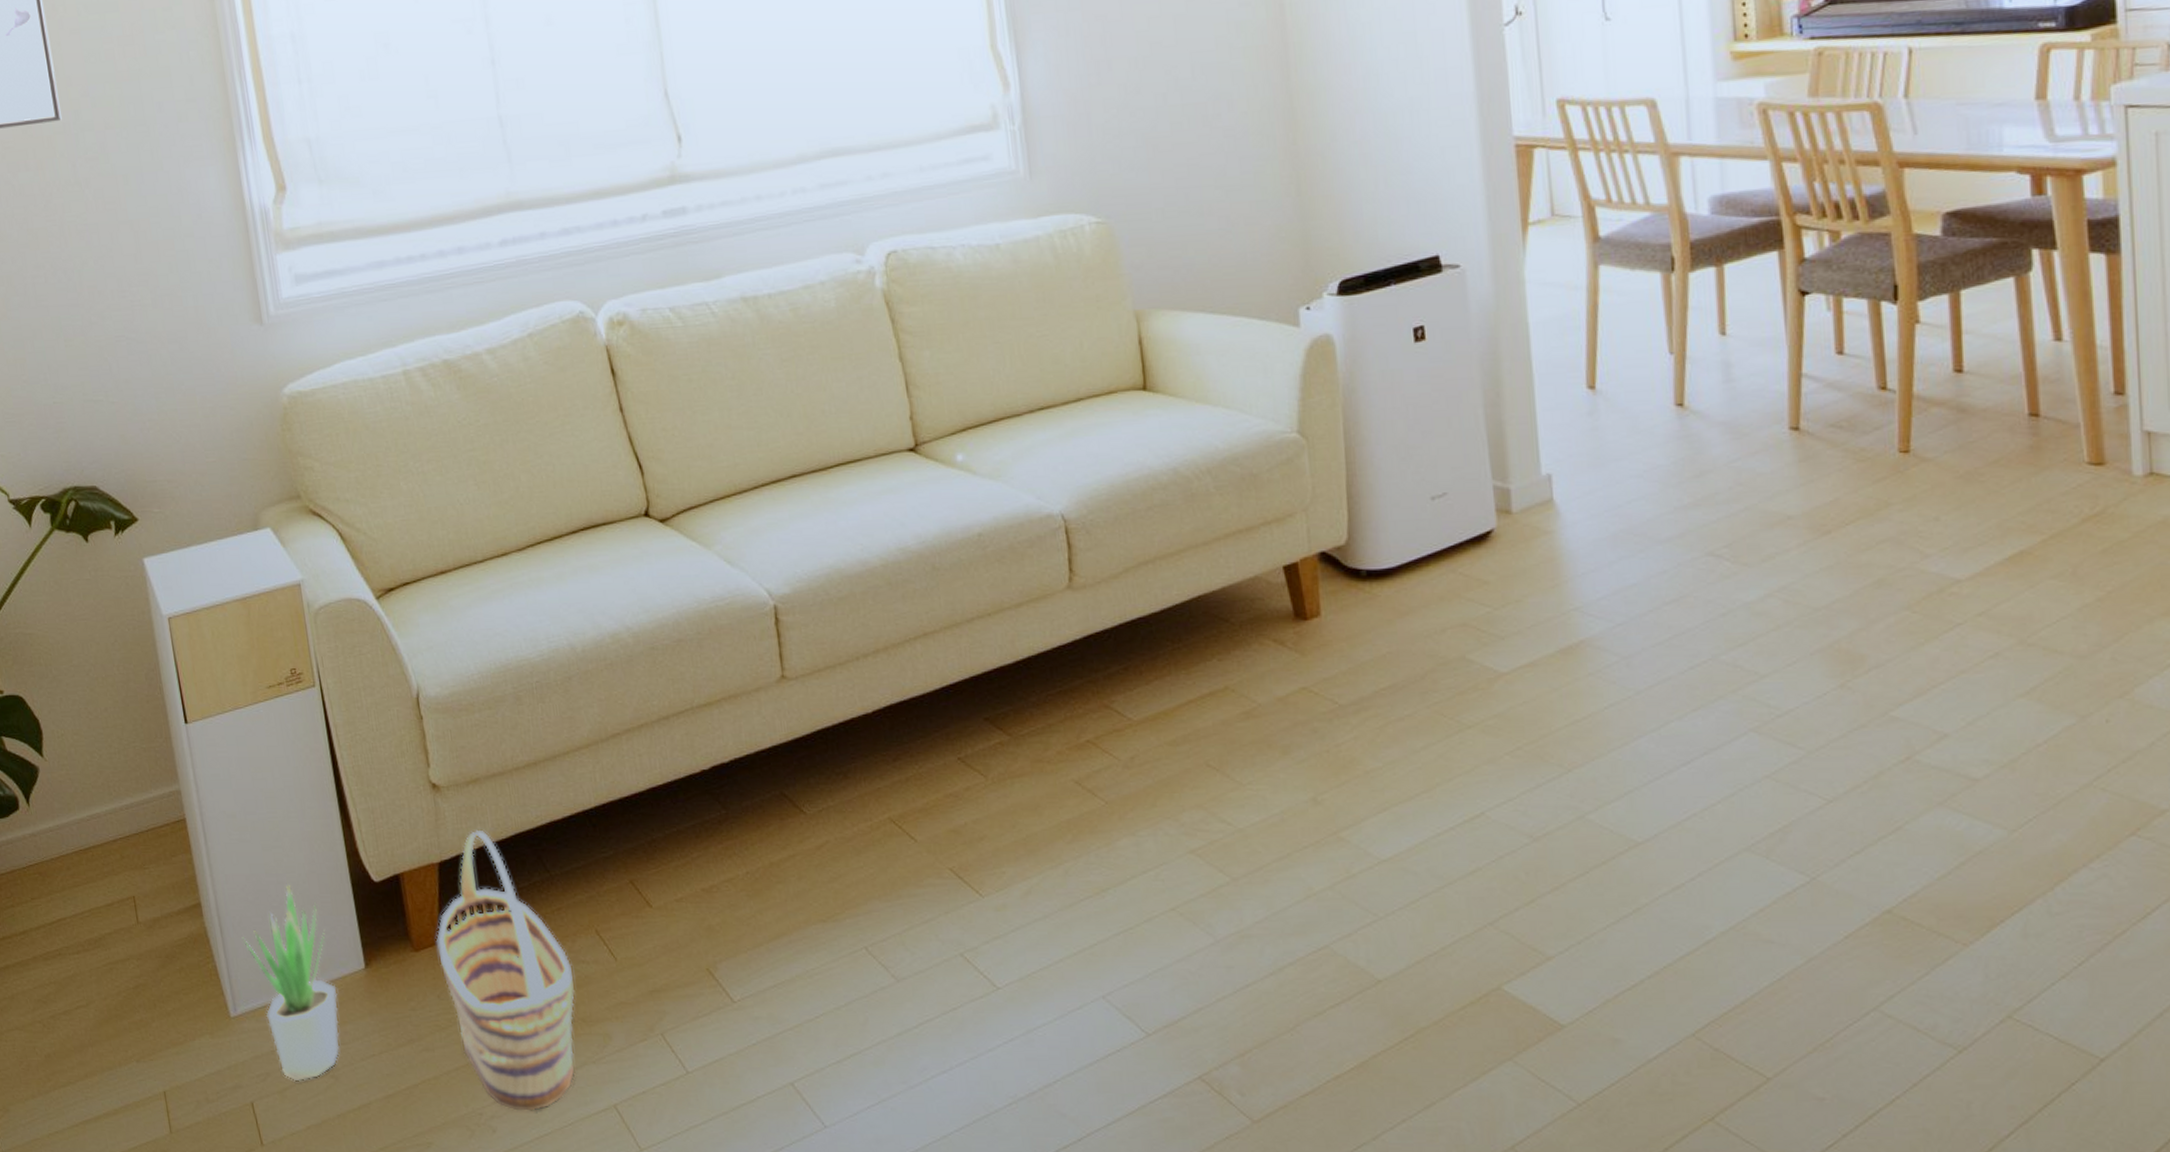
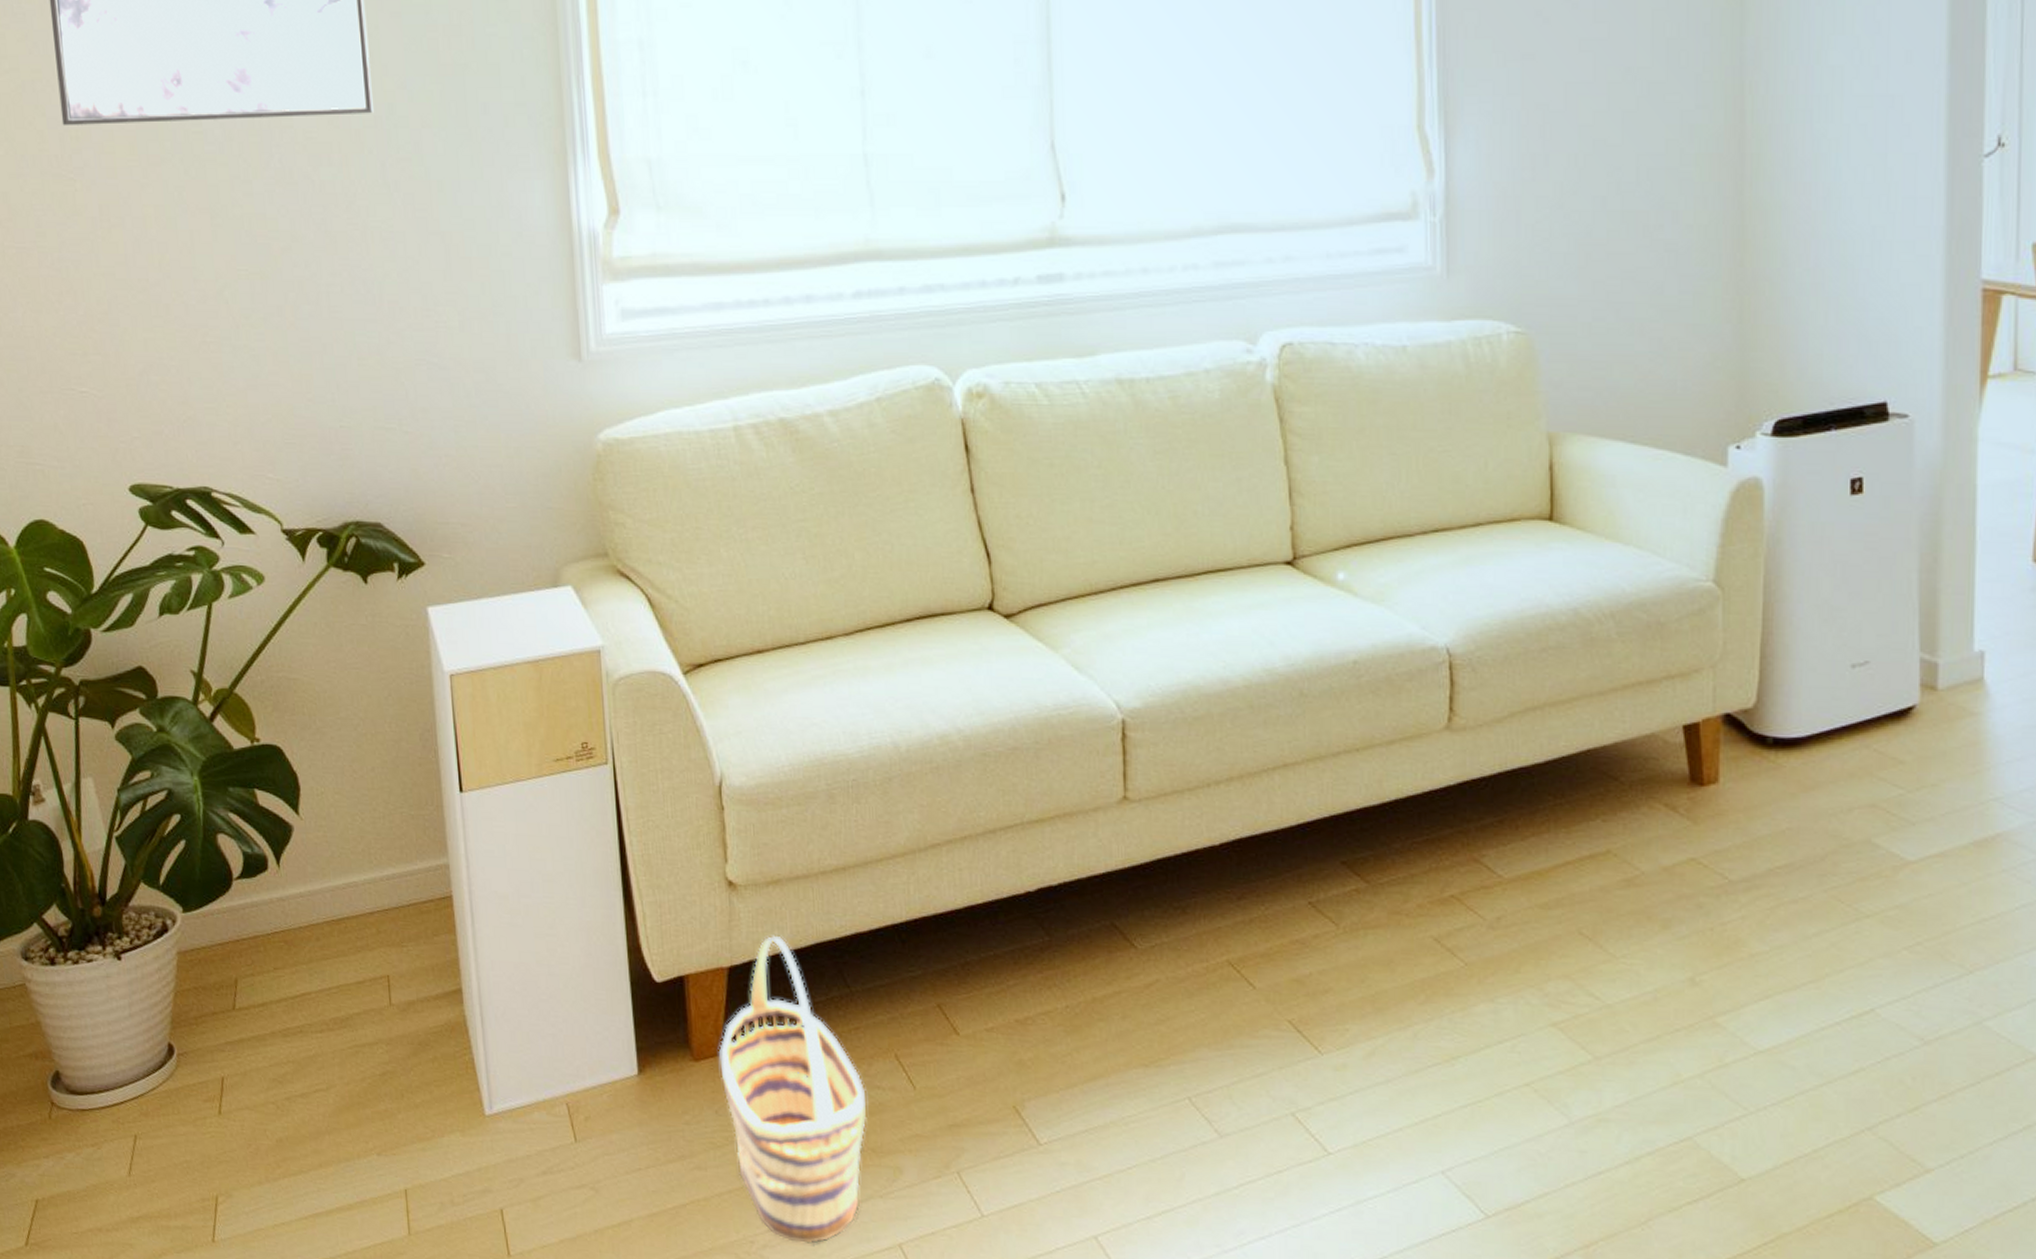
potted plant: present [242,884,340,1082] -> none [504,976,605,1191]

